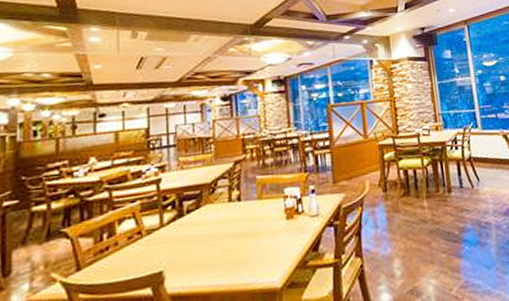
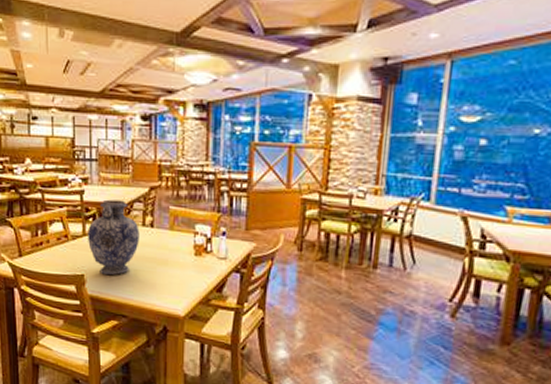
vase: none [166,180,226,266] -> present [88,199,139,276]

